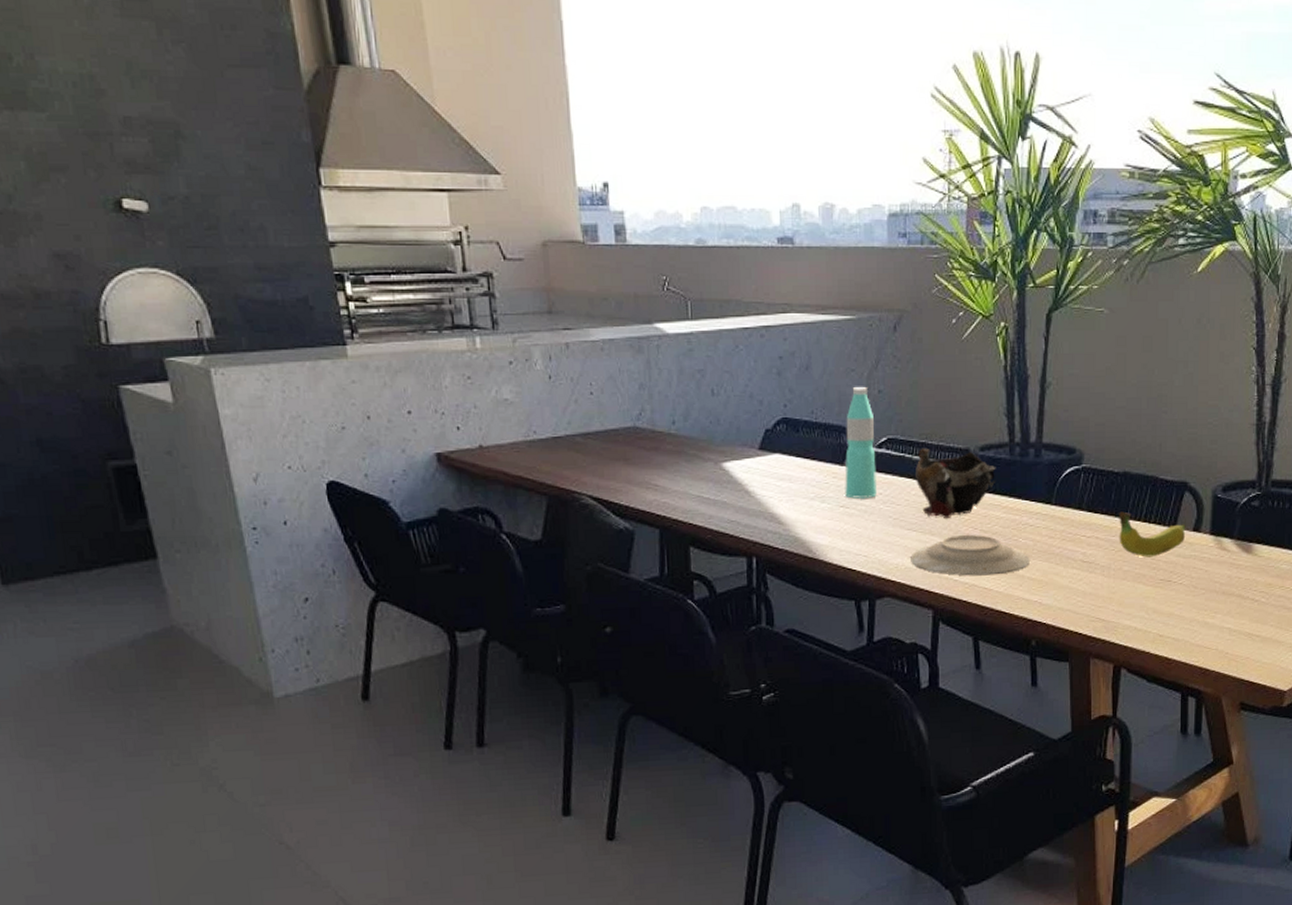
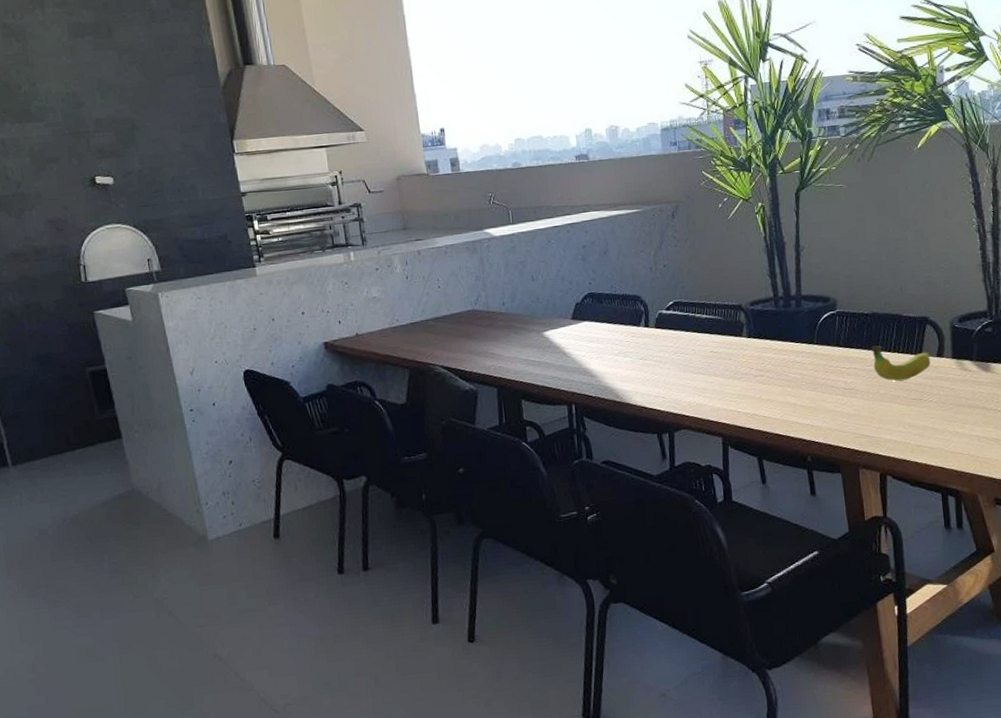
water bottle: present [844,386,877,499] -> none [639,263,669,352]
plate: present [911,535,1030,576] -> none [700,373,800,408]
decorative bowl: present [916,449,996,518] -> none [698,307,766,362]

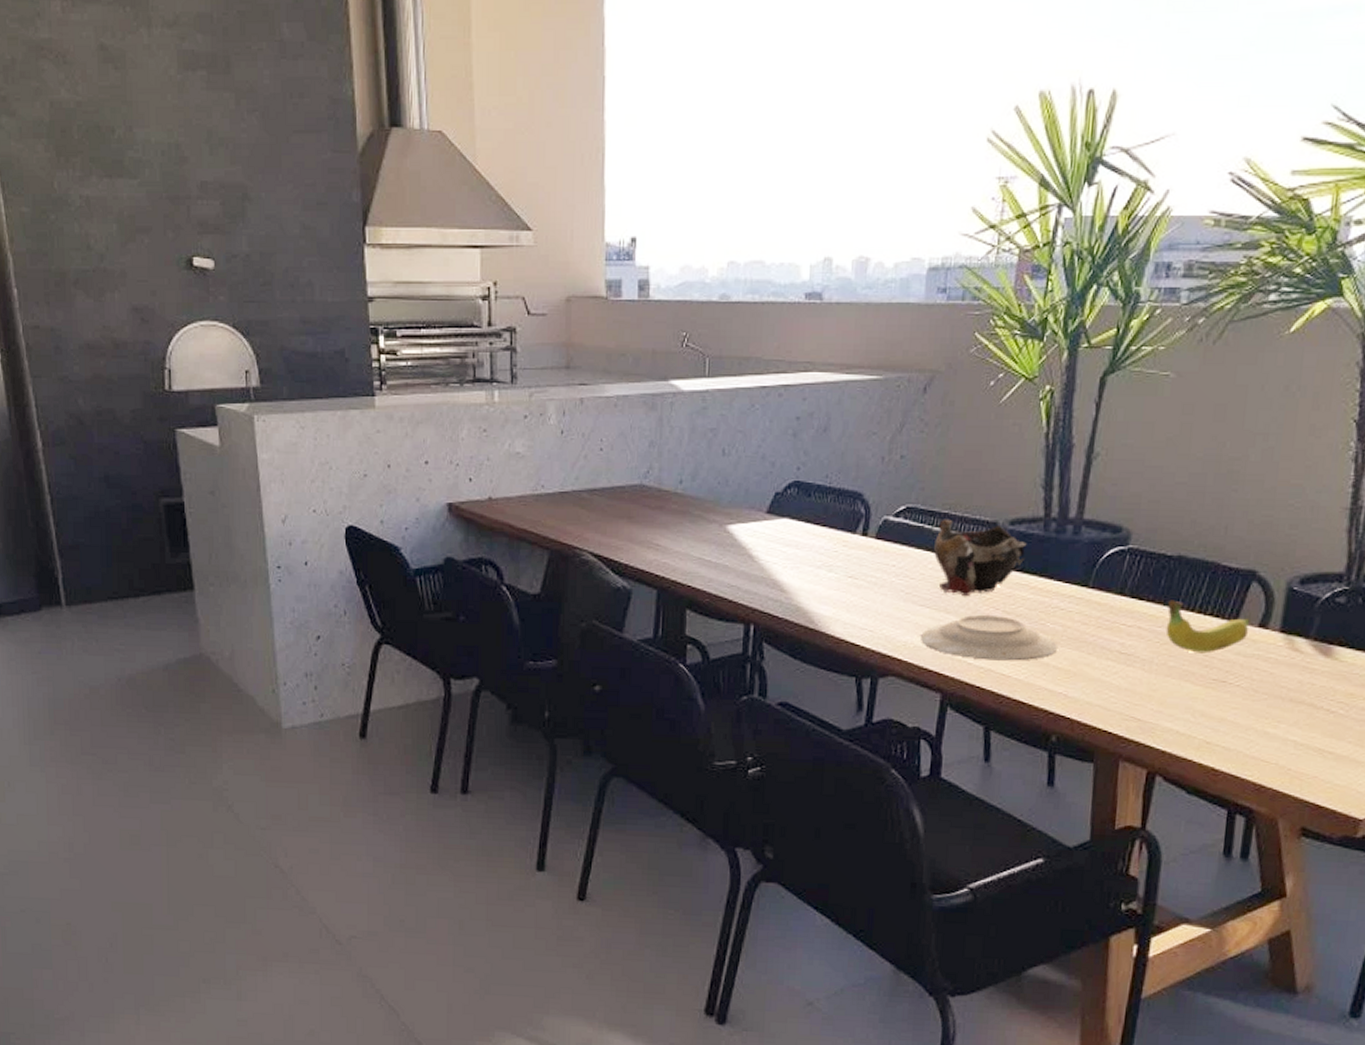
decorative bowl: none [698,307,766,362] -> present [934,520,1027,596]
plate: none [700,373,800,408] -> present [921,615,1058,661]

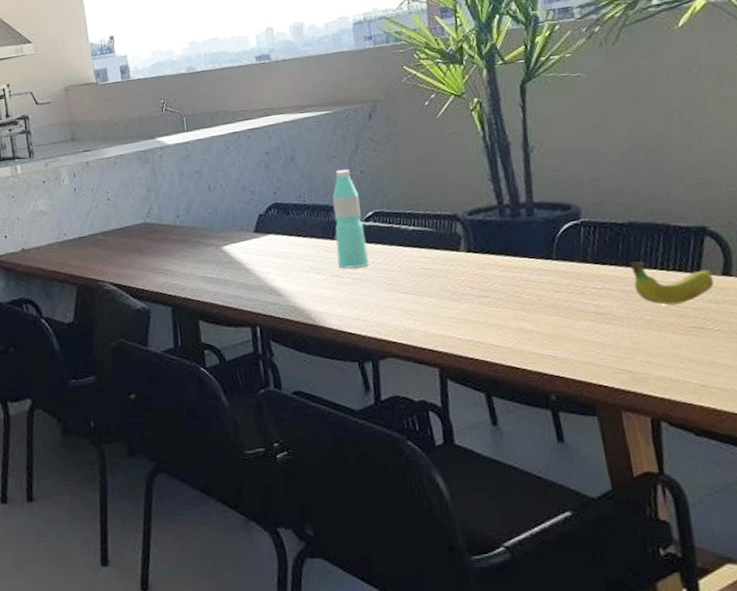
water bottle: none [855,450,893,570] -> present [332,169,369,269]
plate: present [921,615,1058,661] -> none [409,294,537,334]
decorative bowl: present [934,520,1027,596] -> none [405,217,490,280]

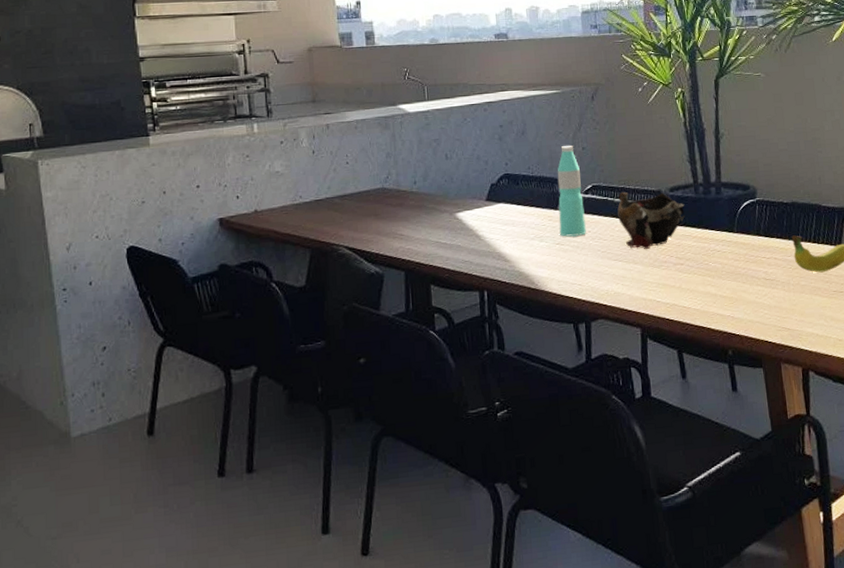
decorative bowl: none [405,217,490,280] -> present [617,192,686,249]

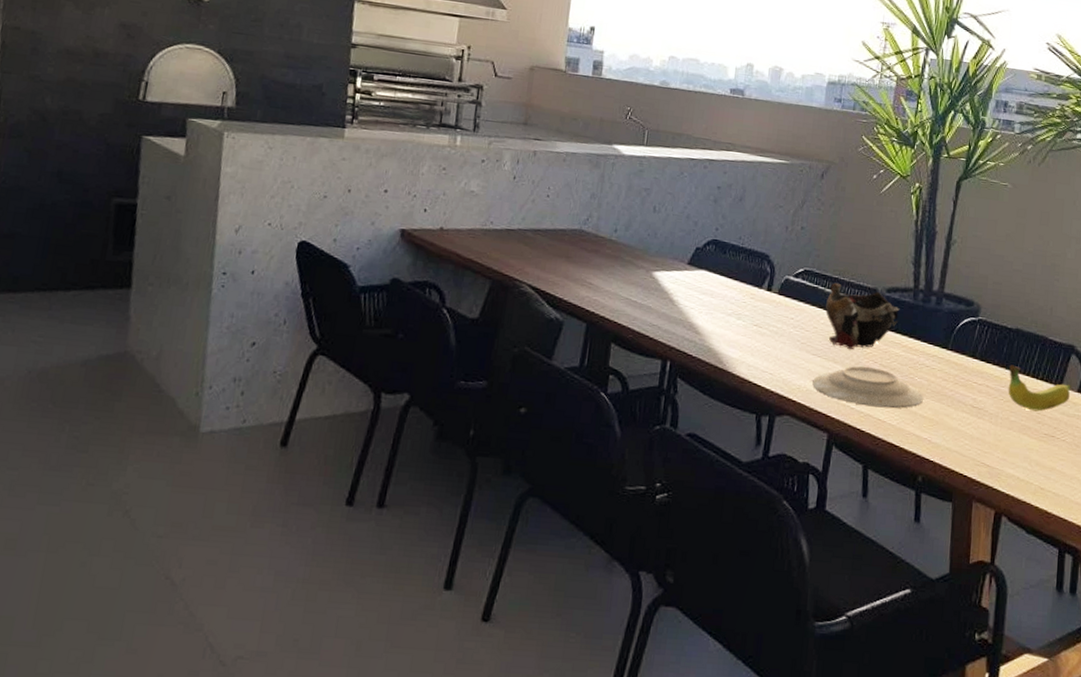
water bottle: present [557,145,586,237] -> none [760,221,794,321]
plate: none [618,261,720,297] -> present [812,366,923,409]

